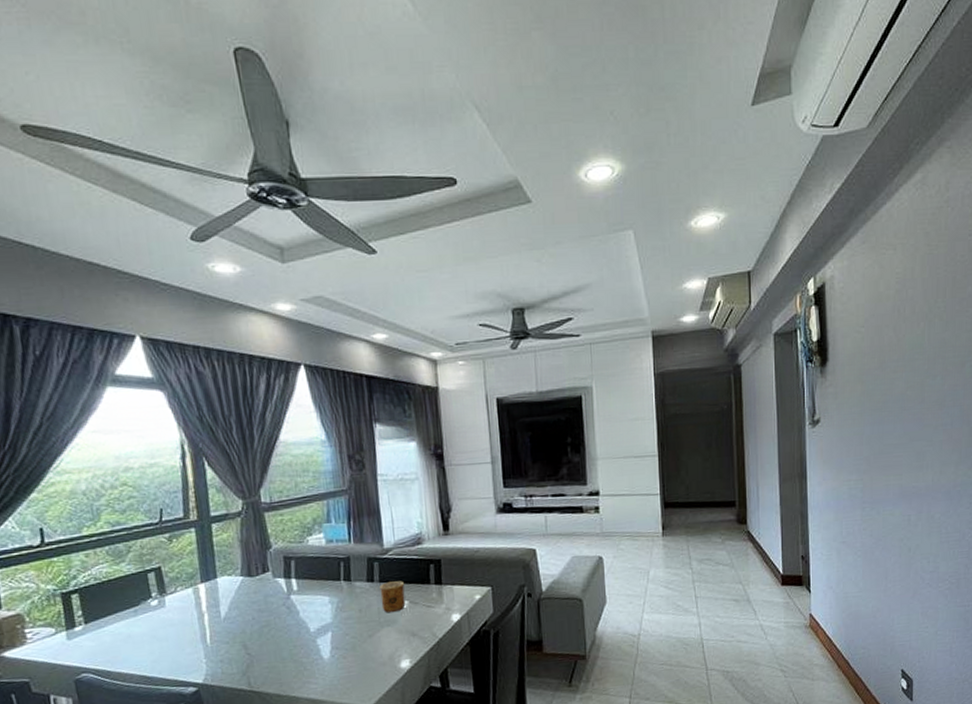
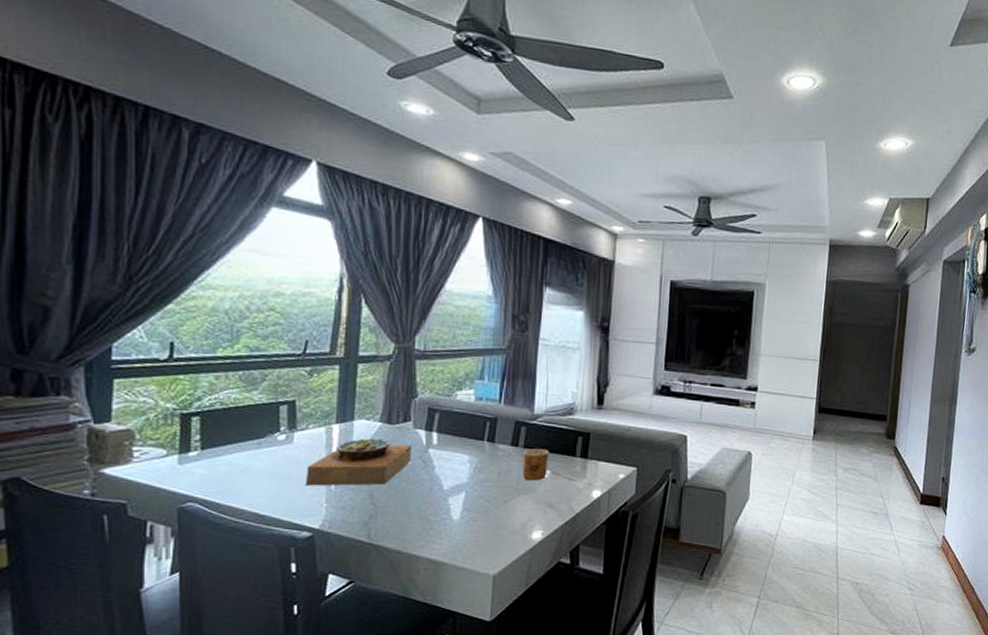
bowl: none [182,591,276,645] -> present [306,438,411,486]

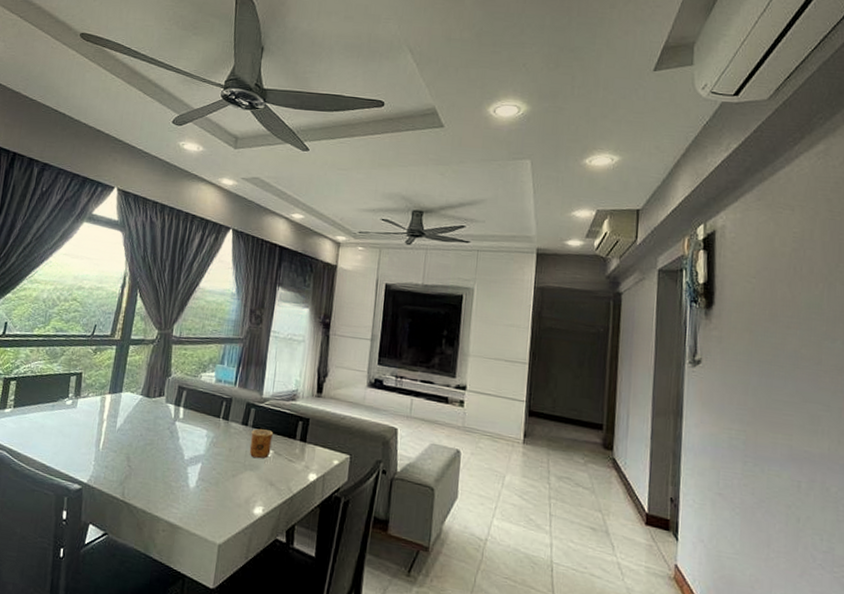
bowl: present [306,438,411,486] -> none [82,408,163,450]

